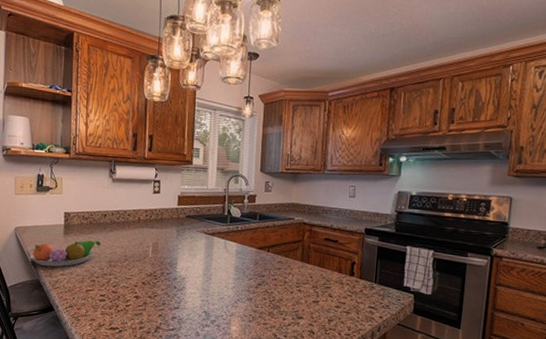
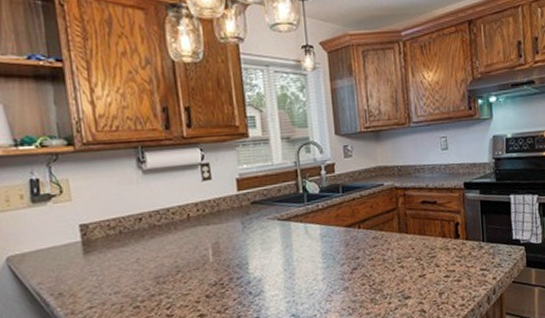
fruit bowl: present [29,240,101,267] -> none [36,254,140,302]

